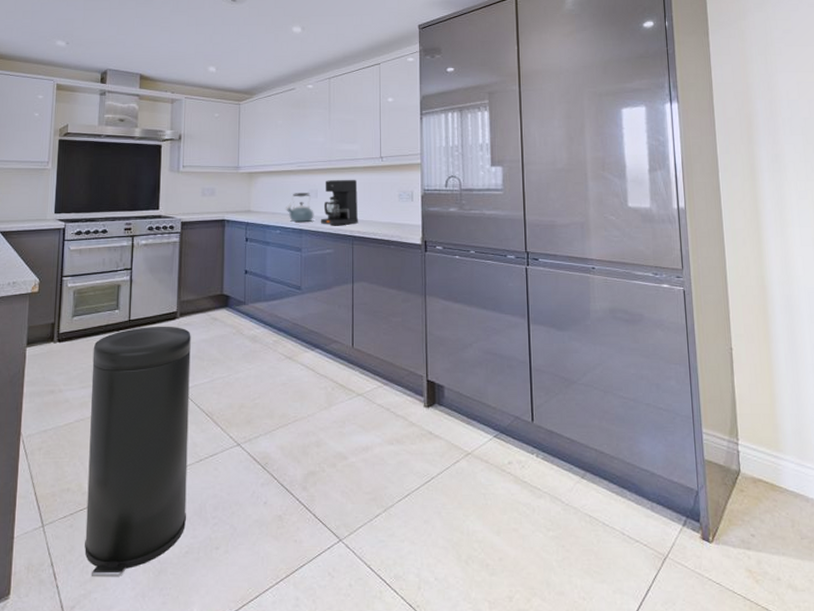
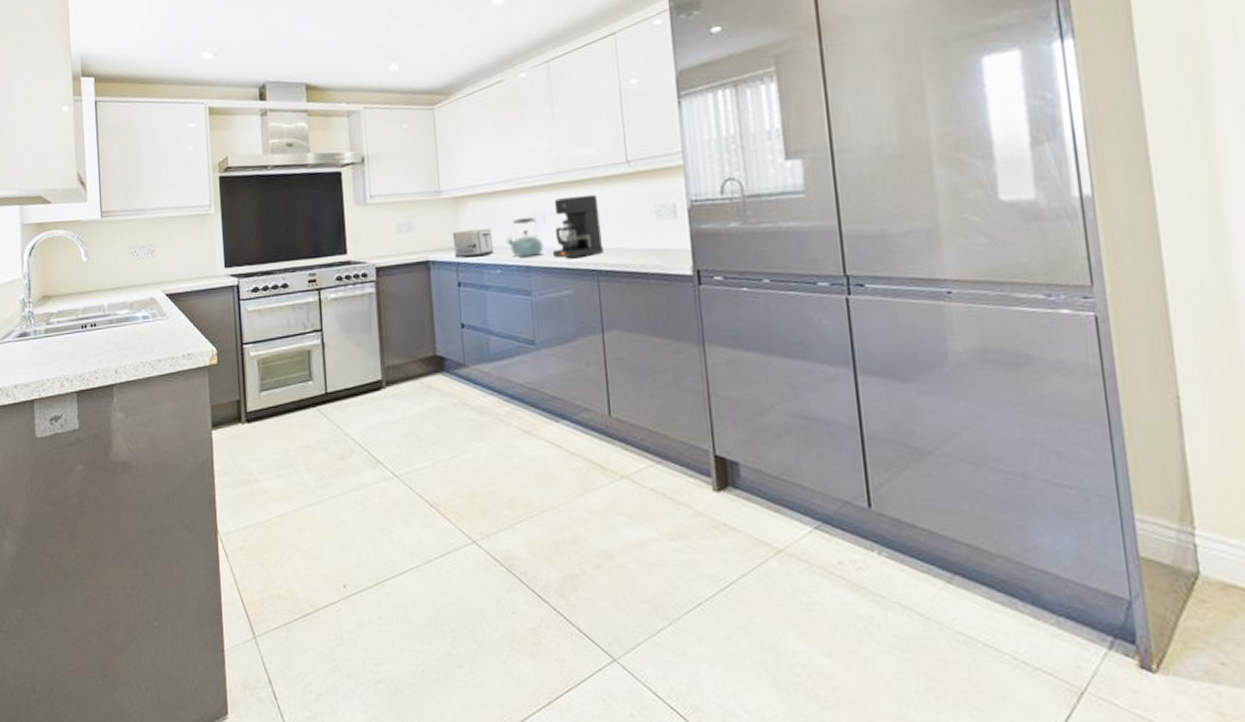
pedal bin: present [85,326,191,578] -> none [287,398,419,698]
toaster: none [245,198,277,219] -> present [452,227,494,258]

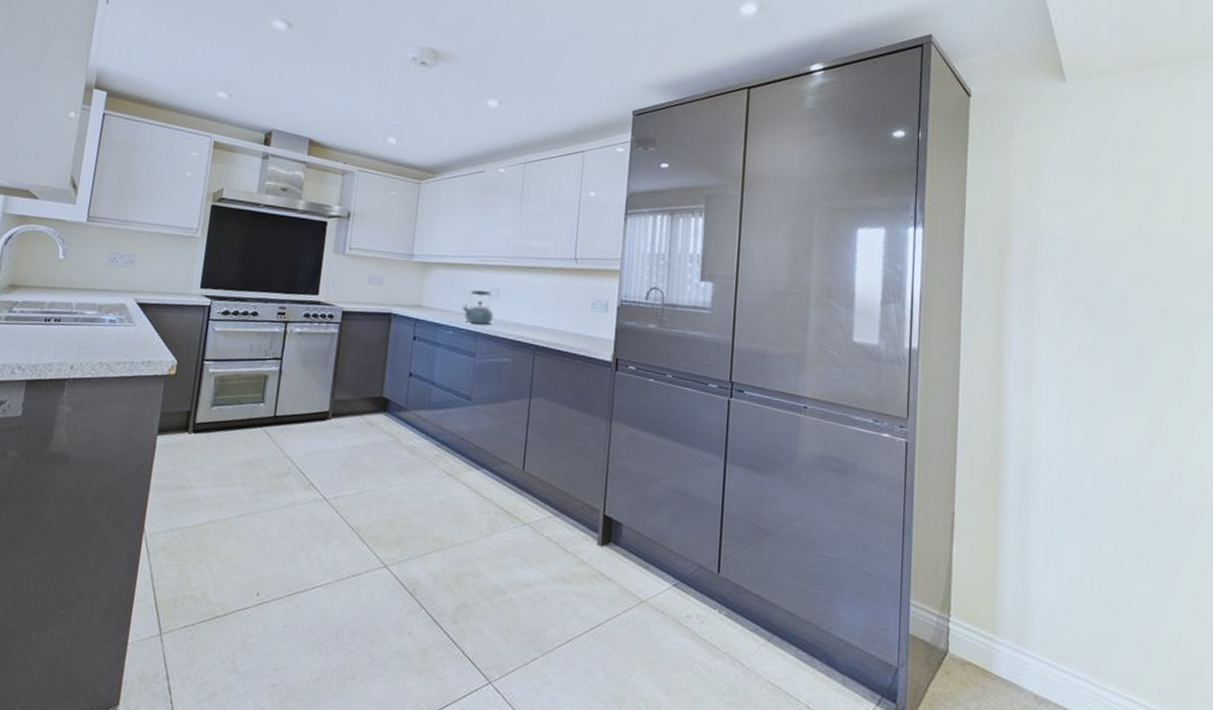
toaster: present [452,227,494,258] -> none [414,291,451,318]
coffee maker: present [552,194,604,259] -> none [499,279,546,333]

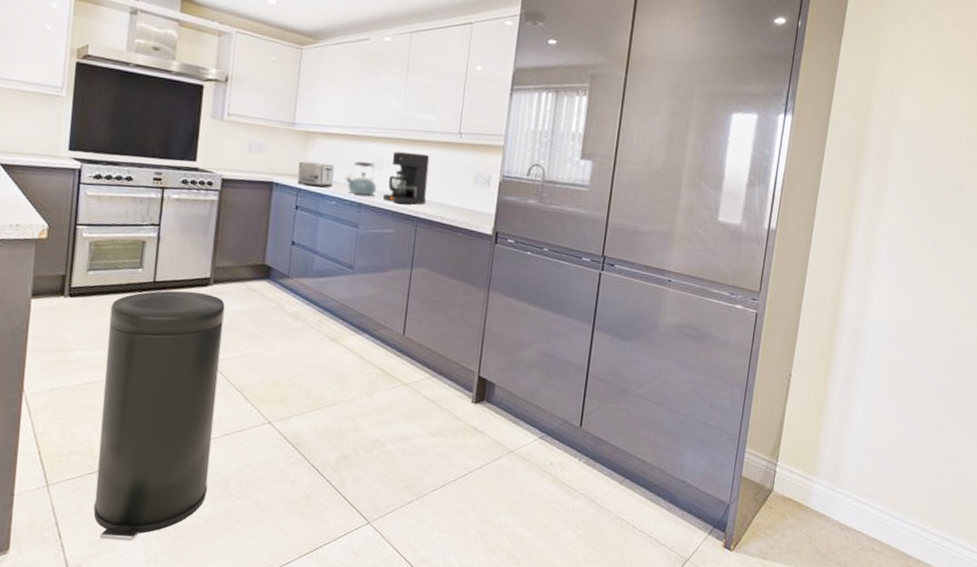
pedal bin: none [205,425,343,698] -> present [93,290,225,540]
toaster: none [414,291,451,318] -> present [297,161,334,188]
coffee maker: none [499,279,546,333] -> present [382,151,430,205]

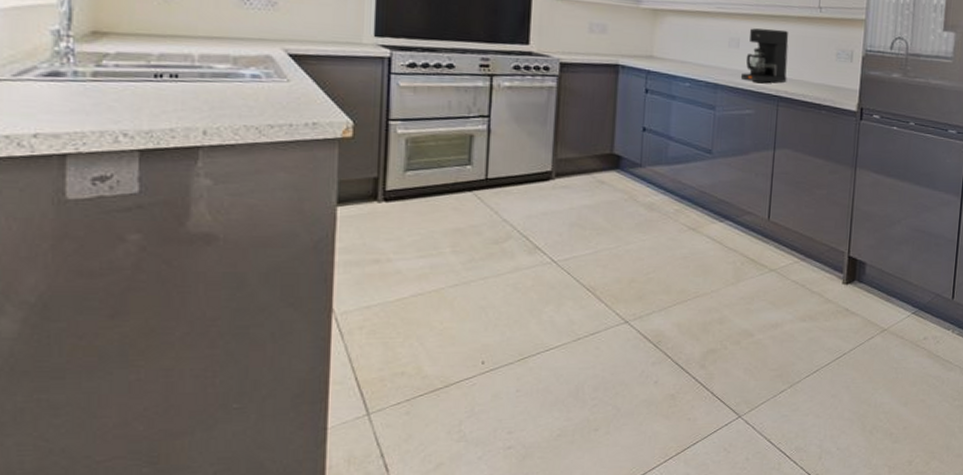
pedal bin: present [93,290,225,540] -> none [426,187,570,467]
toaster: present [297,161,334,188] -> none [645,41,687,69]
kettle: present [343,161,377,196] -> none [697,40,734,76]

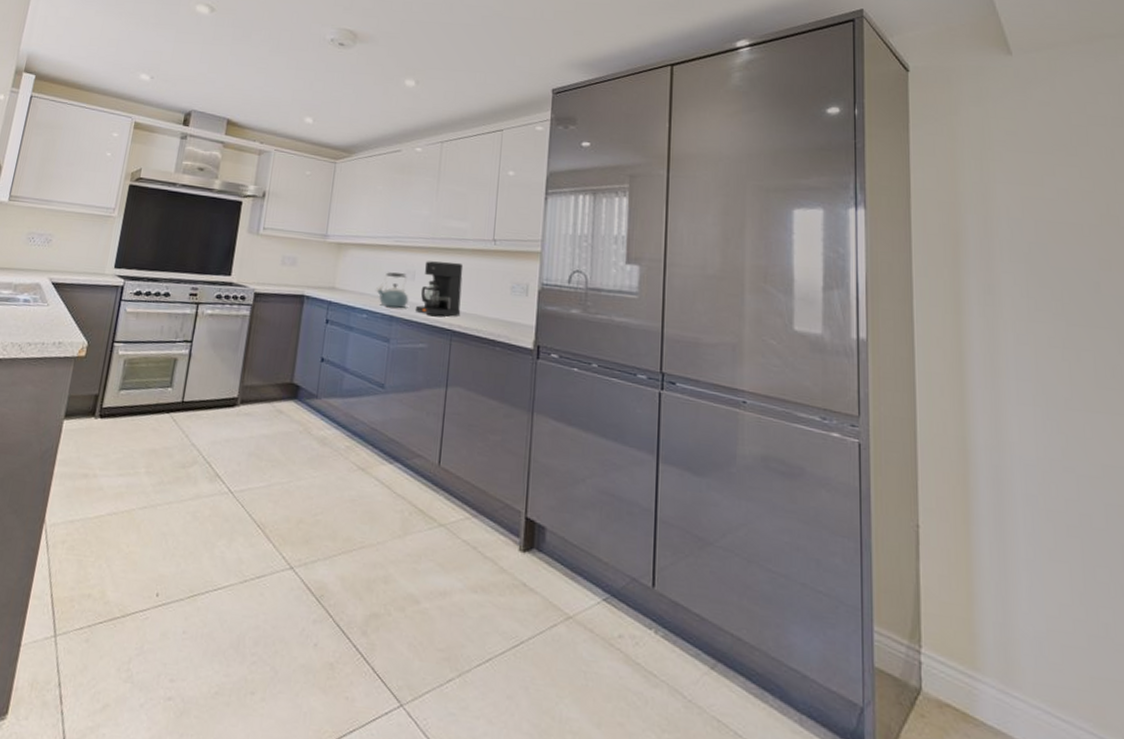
kettle: none [697,40,734,76] -> present [375,272,409,308]

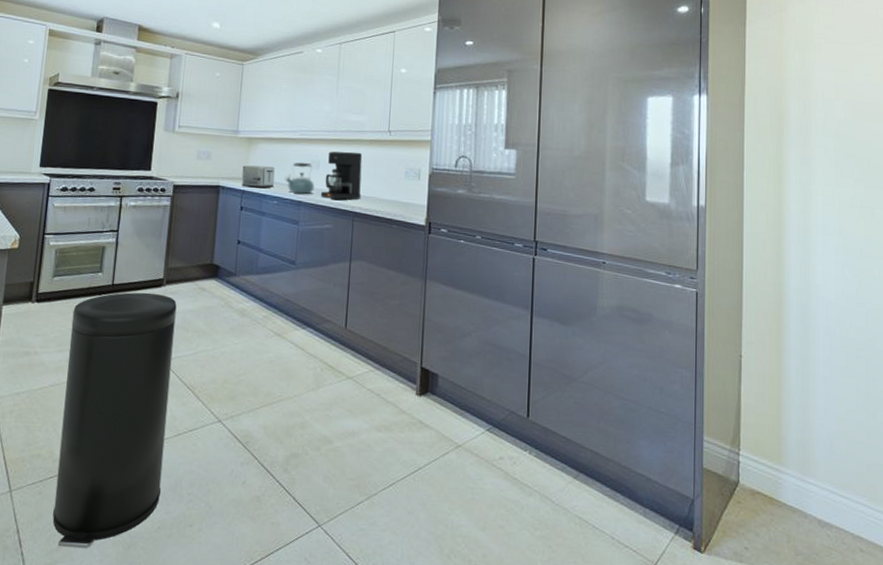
pedal bin: none [98,411,251,711] -> present [52,292,177,548]
toaster: none [328,273,366,300] -> present [241,165,275,189]

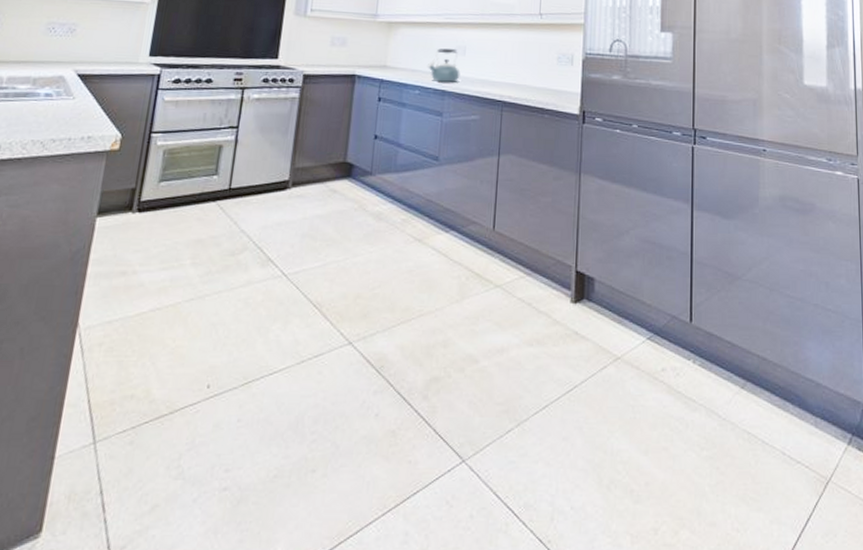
pedal bin: present [52,292,177,548] -> none [145,196,304,509]
toaster: present [241,165,275,189] -> none [379,51,417,77]
coffee maker: present [320,151,363,201] -> none [466,36,512,89]

